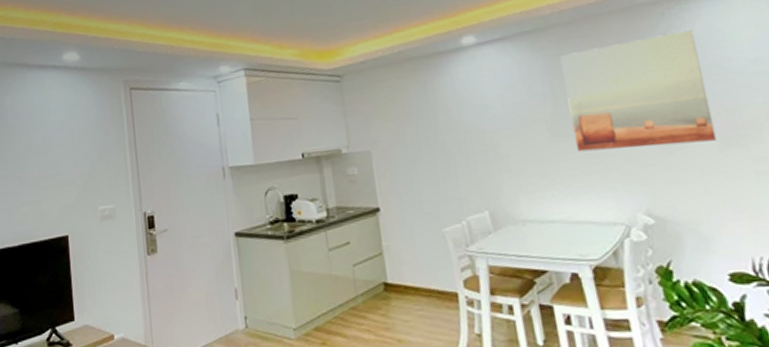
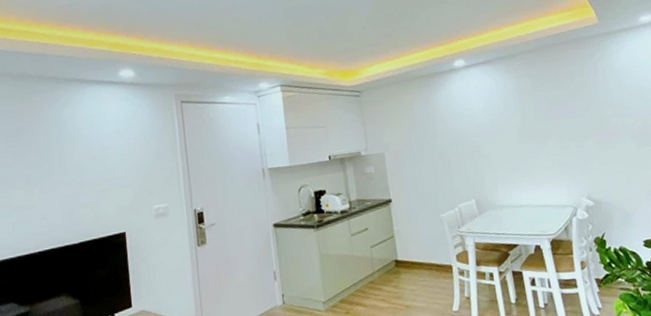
wall art: present [560,30,717,152] -> none [527,58,636,151]

